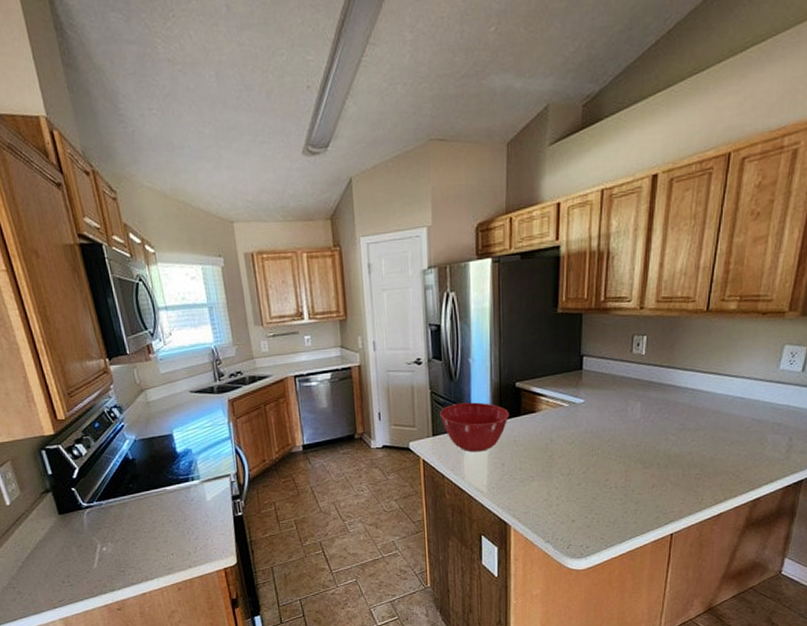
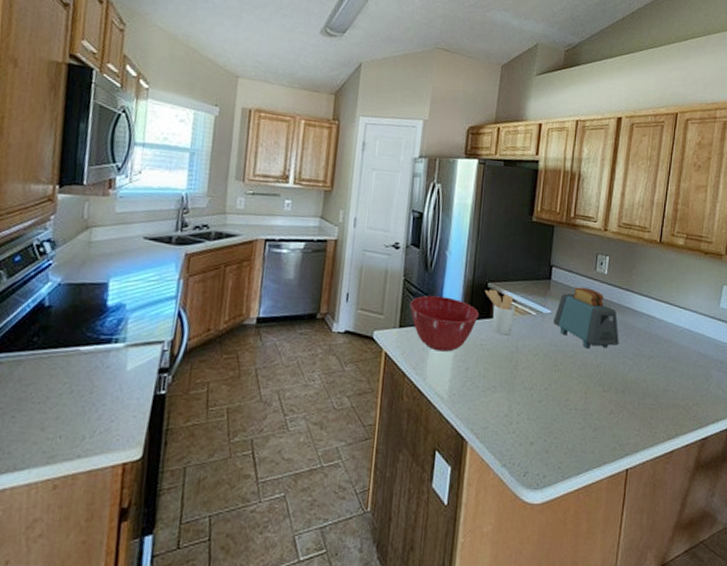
utensil holder: none [514,388,547,430] -> present [485,289,516,336]
toaster: none [588,371,661,431] -> present [553,287,619,349]

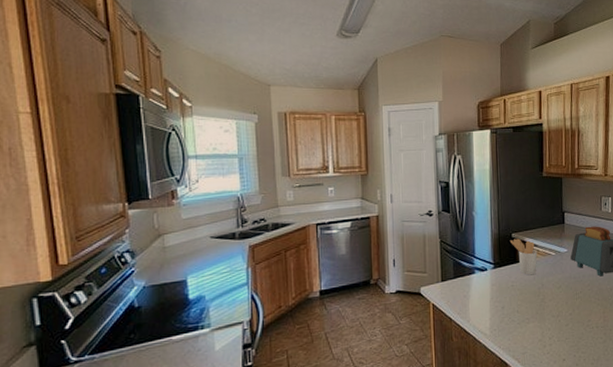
mixing bowl: present [410,295,480,352] -> none [448,250,508,297]

